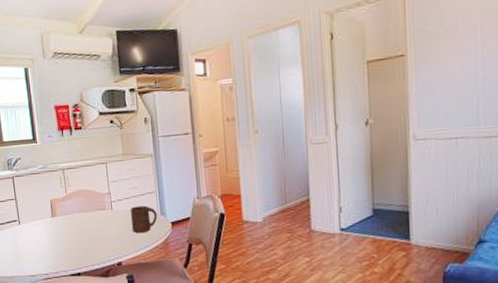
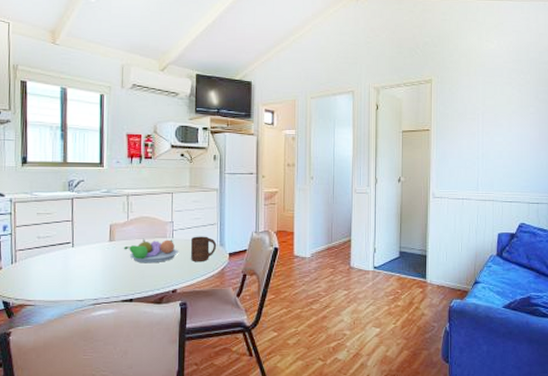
fruit bowl: none [66,211,120,237] -> present [124,238,179,263]

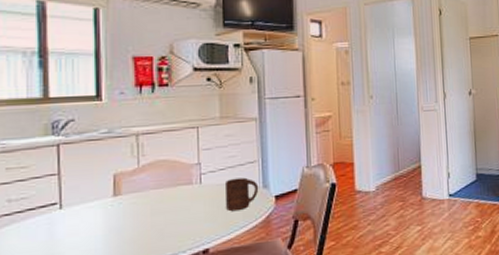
fruit bowl: present [124,238,179,263] -> none [135,186,210,221]

